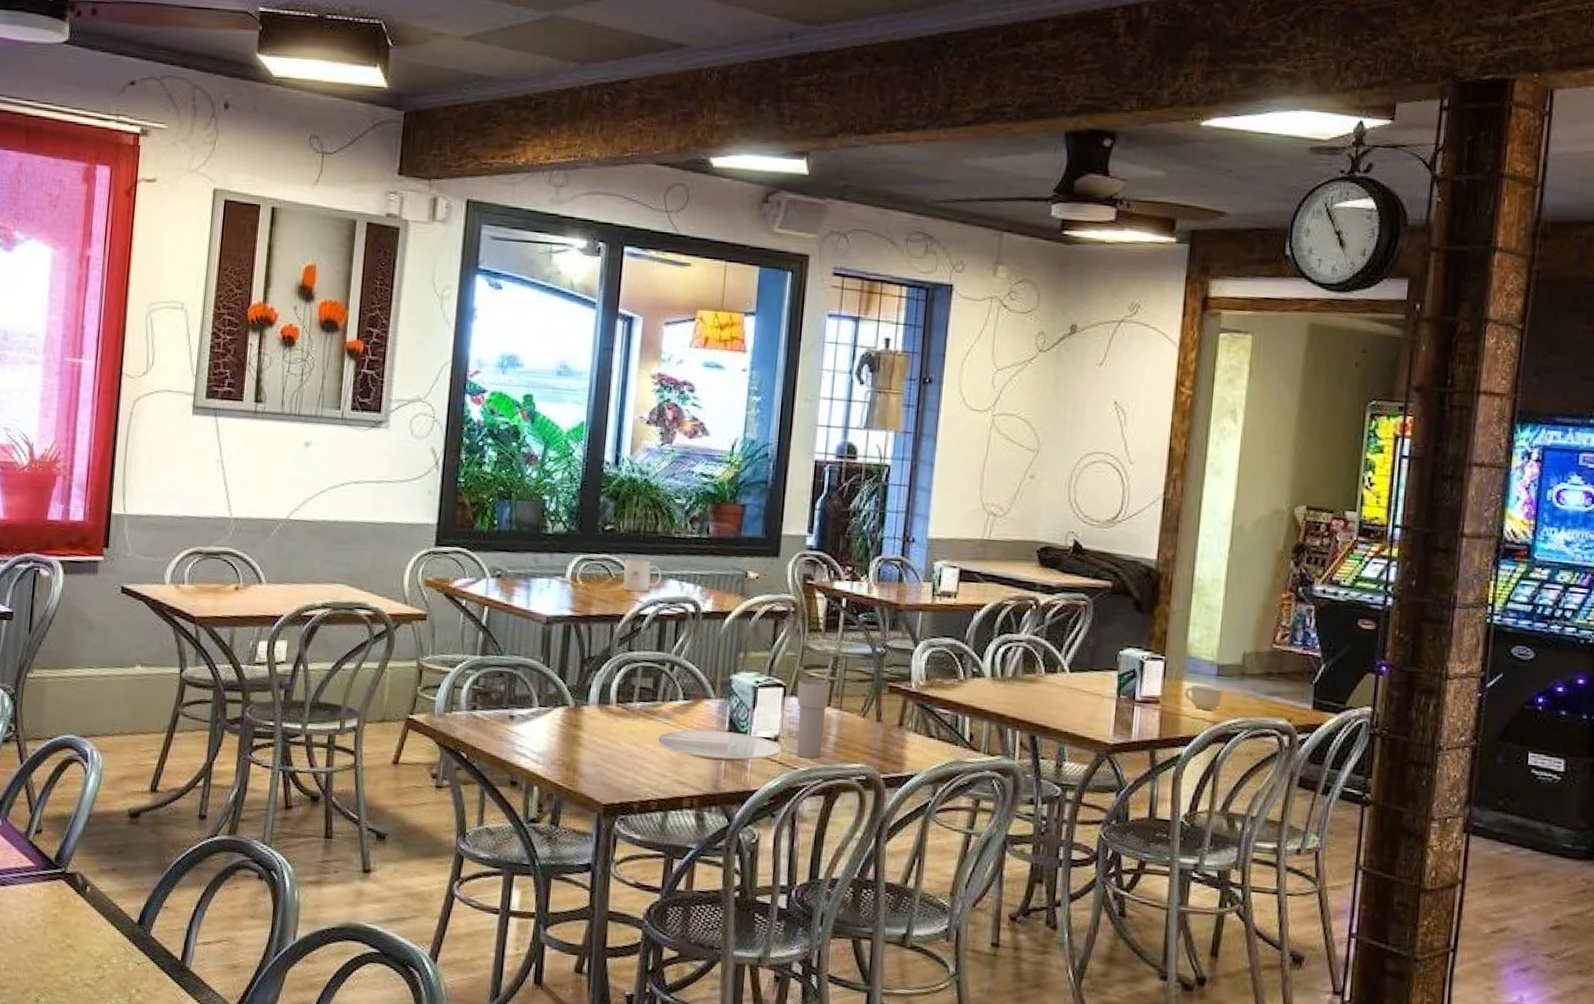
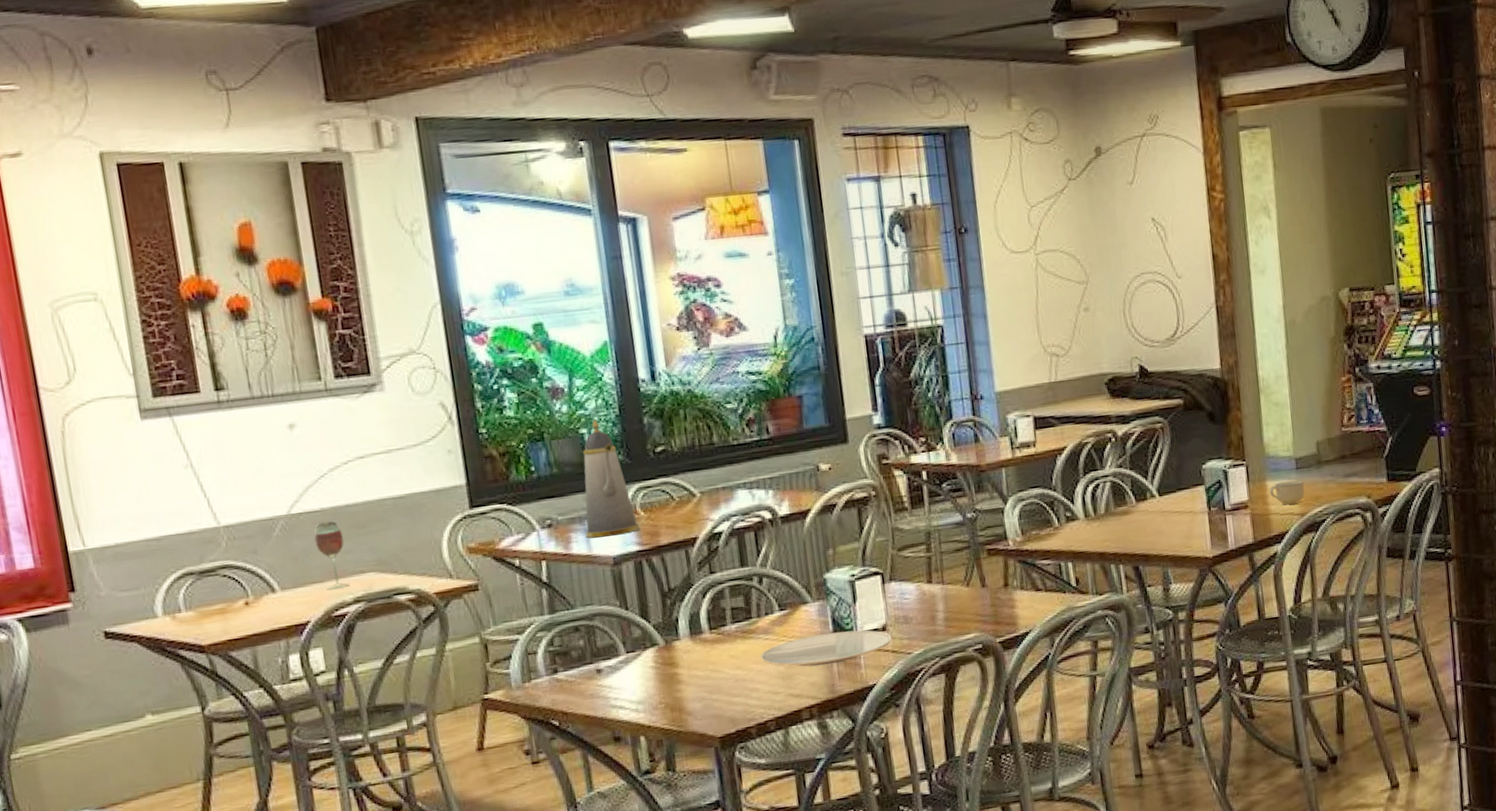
wineglass: none [302,532,327,593] -> present [314,521,350,591]
coffee pot: none [527,489,576,598] -> present [583,419,641,538]
mug: present [622,559,662,593] -> none [685,475,729,512]
cup: present [796,658,833,759] -> none [894,534,933,641]

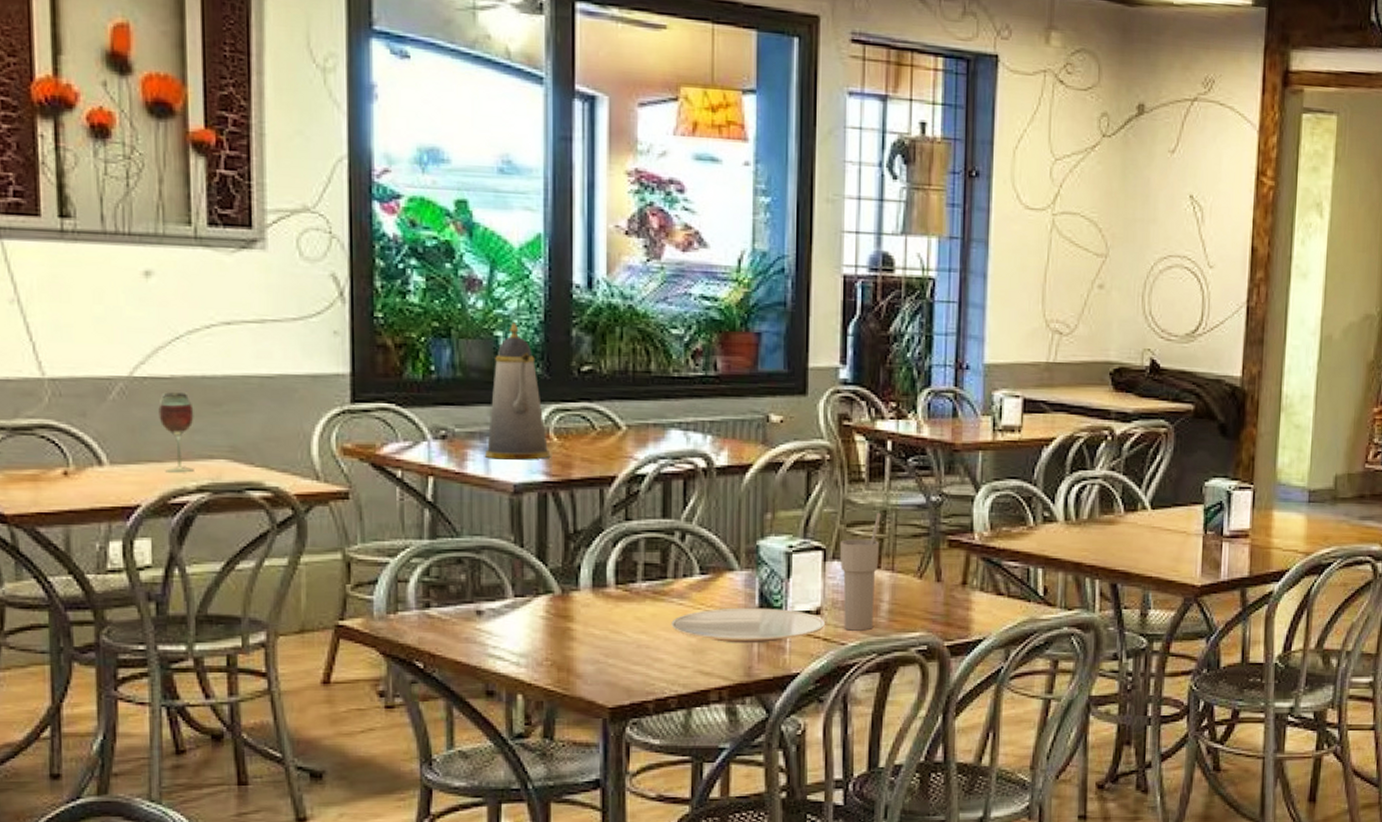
cup: none [894,534,933,641] -> present [839,512,881,631]
cup: present [1269,480,1305,505] -> none [1274,514,1315,541]

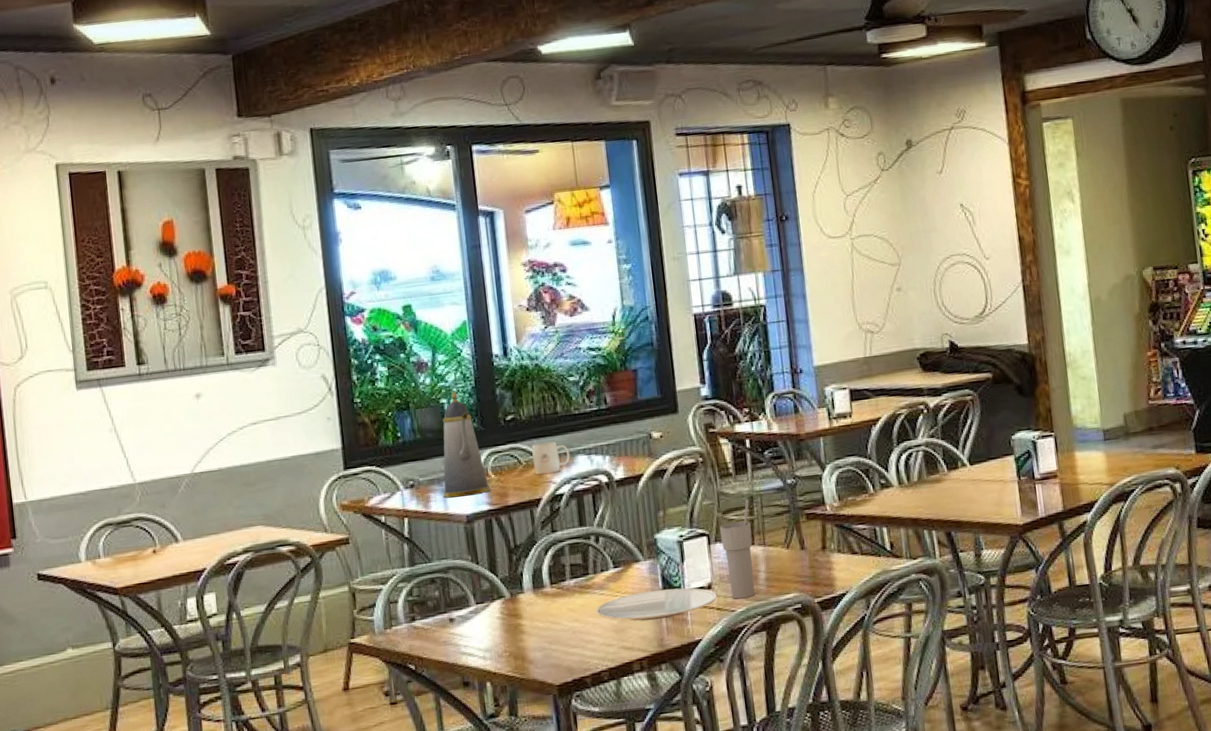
wineglass: present [158,392,194,473] -> none [212,479,240,541]
mug: none [611,407,660,448] -> present [531,441,570,475]

